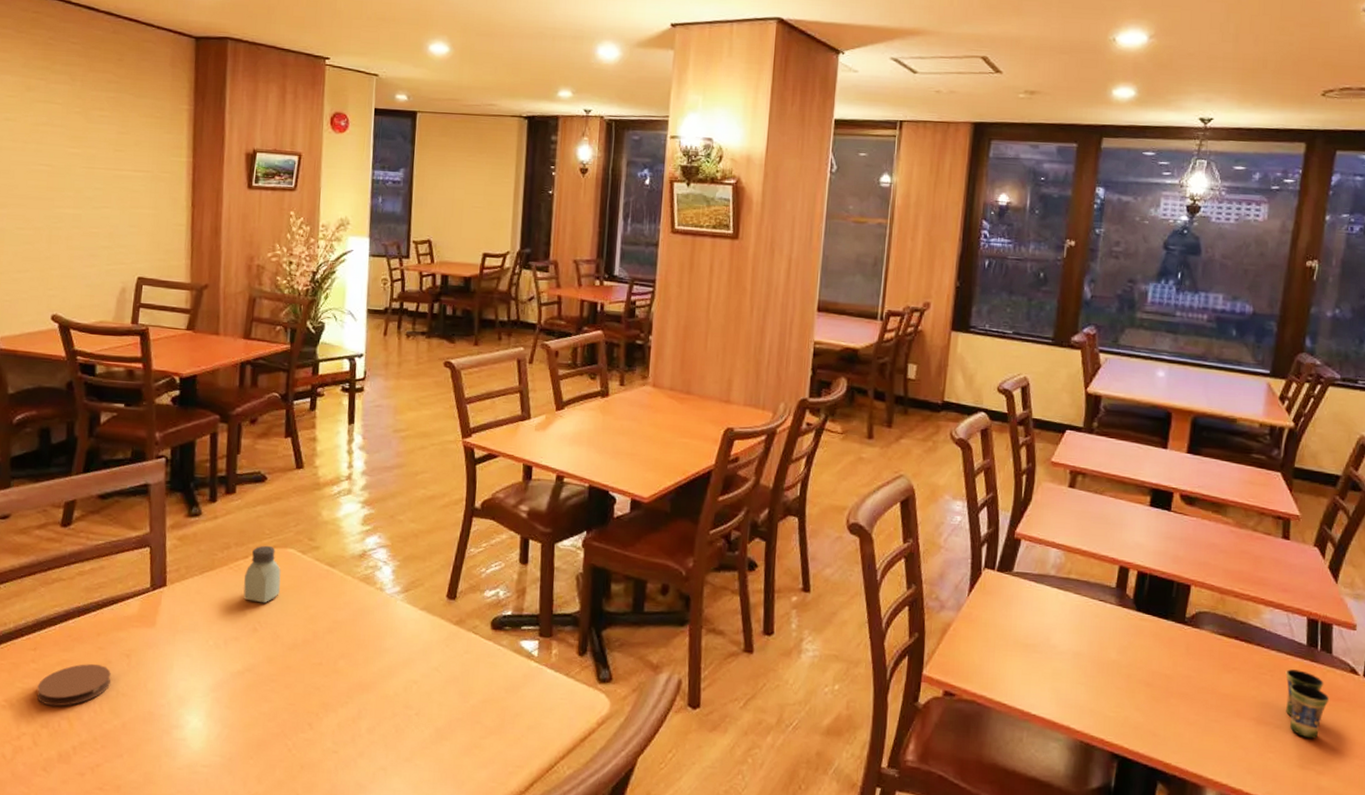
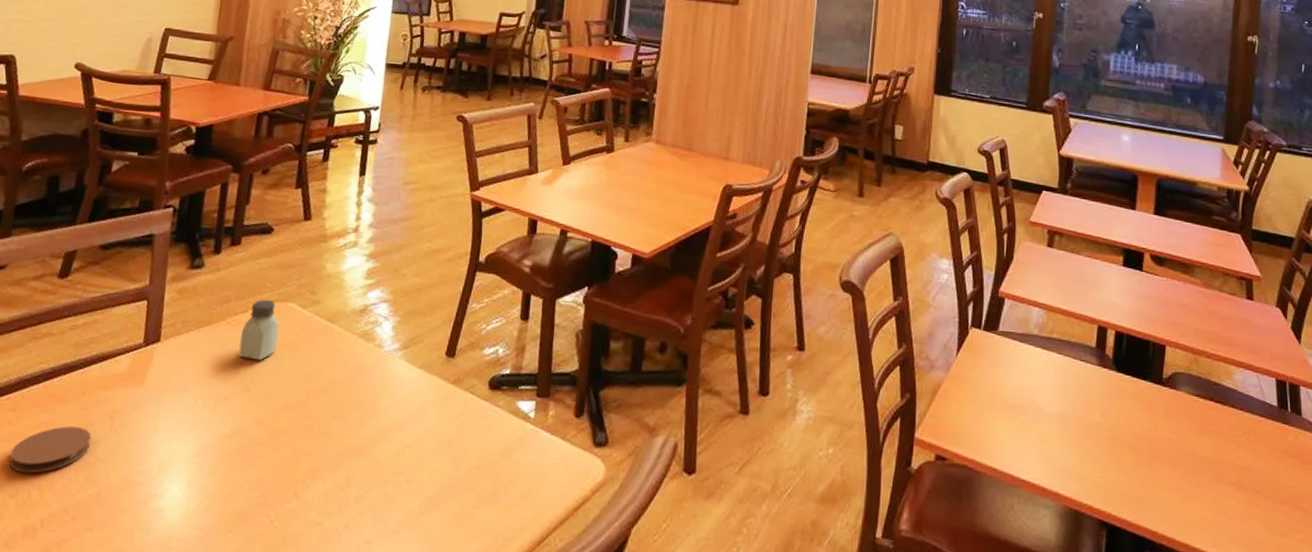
cup: present [1285,669,1330,739] -> none [1260,432,1304,505]

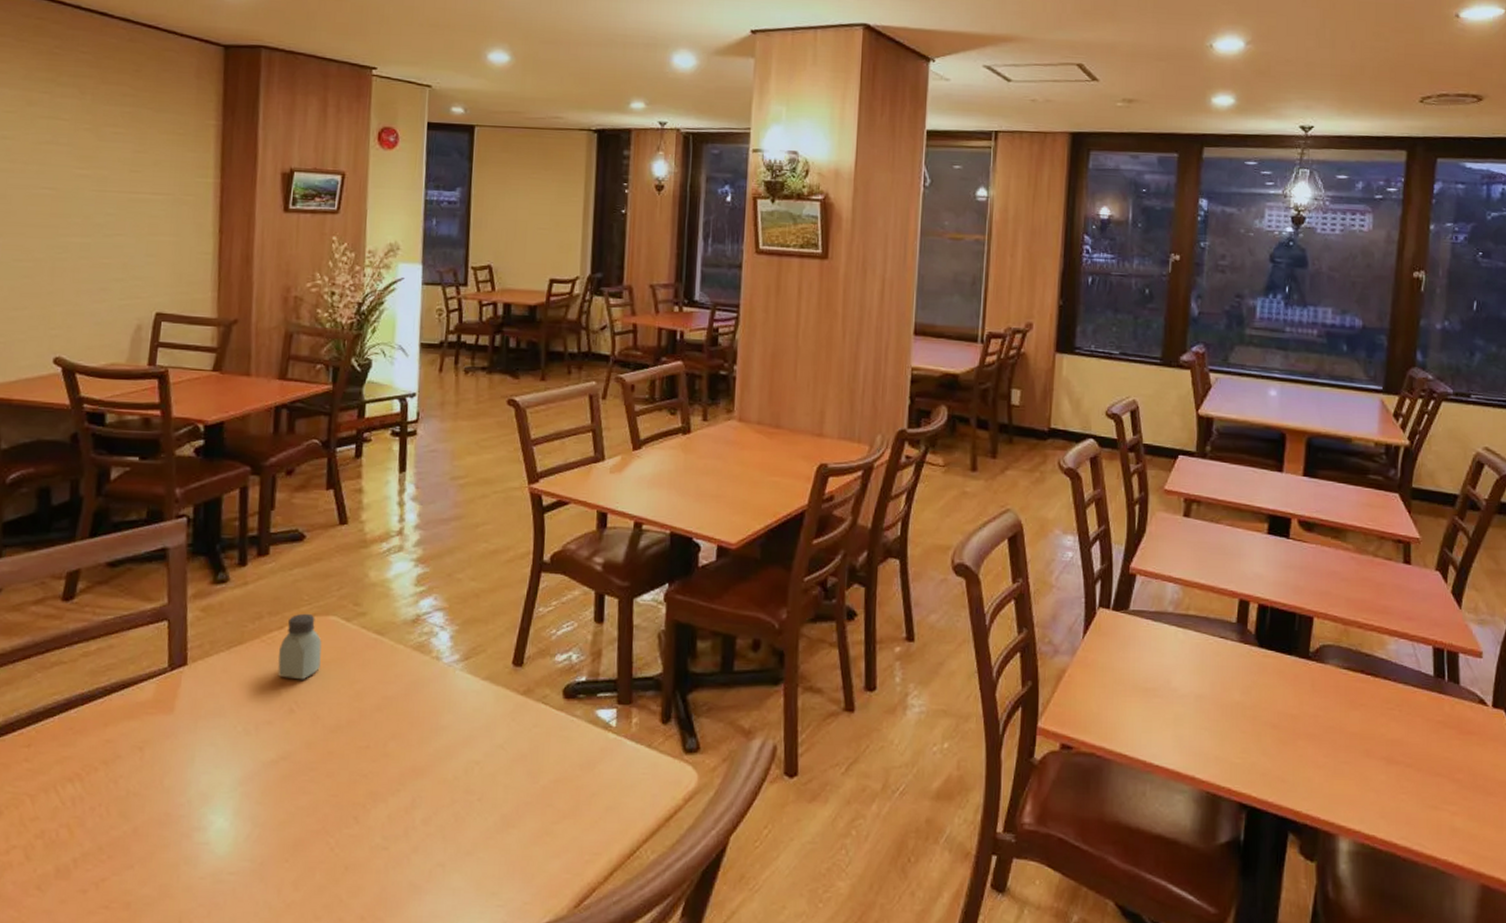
coaster: present [9,426,92,474] -> none [30,760,120,812]

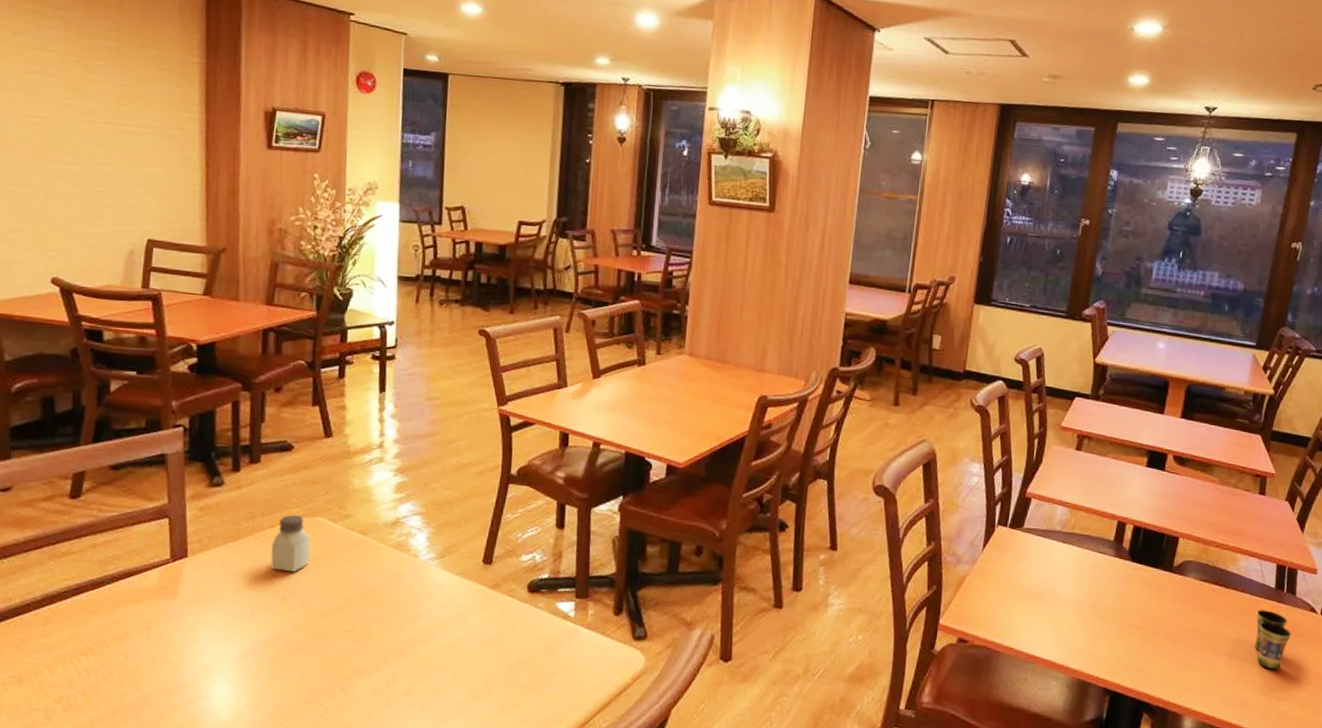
cup: none [1414,703,1460,777] -> present [1255,610,1292,670]

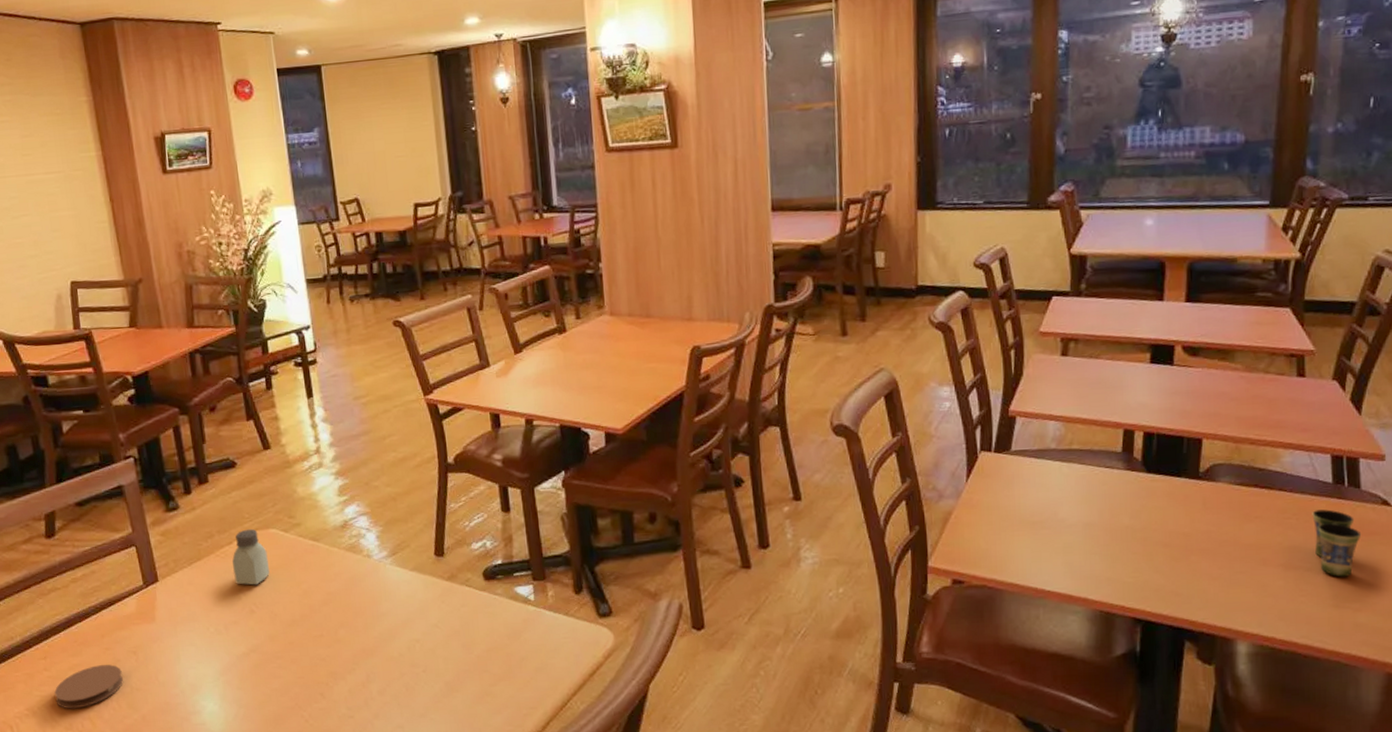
coaster: none [48,637,130,681] -> present [54,665,123,709]

